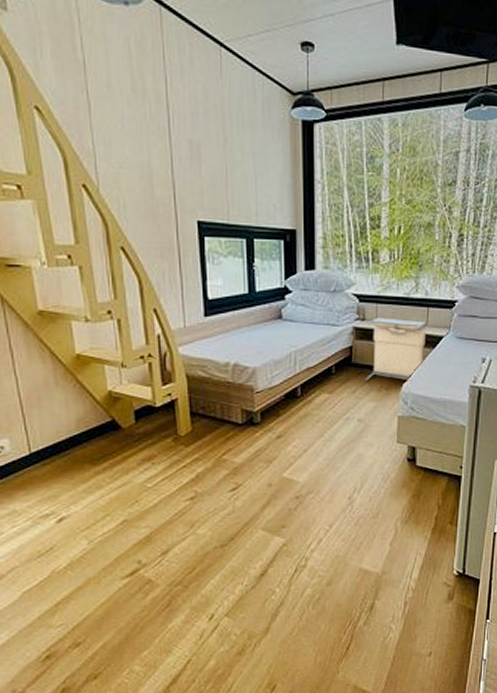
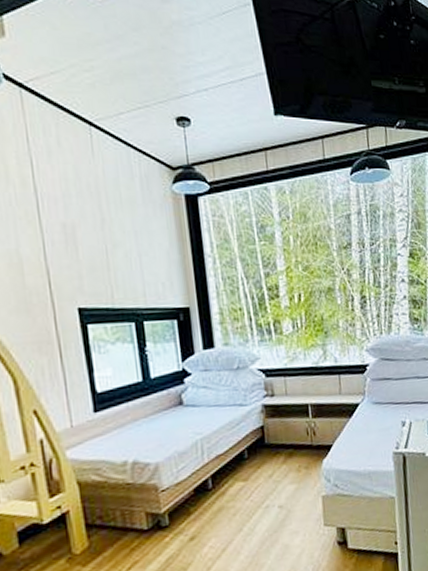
laundry hamper: present [365,317,426,381] -> none [276,390,343,462]

